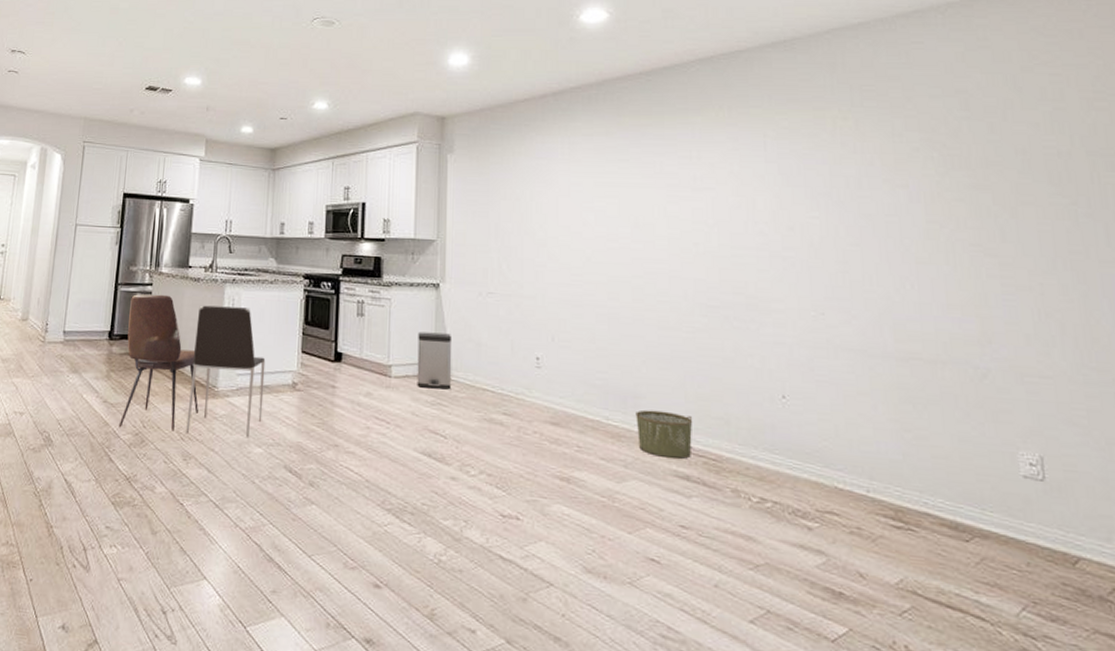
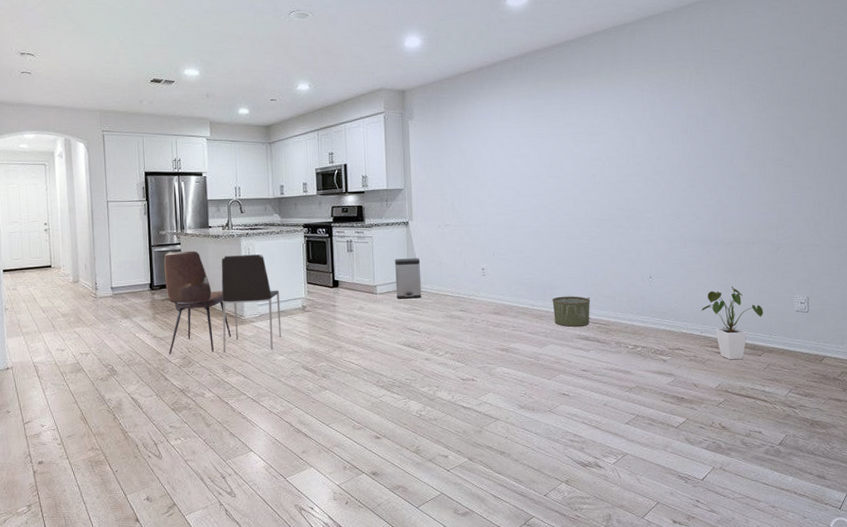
house plant: none [865,425,968,544] -> present [701,286,763,360]

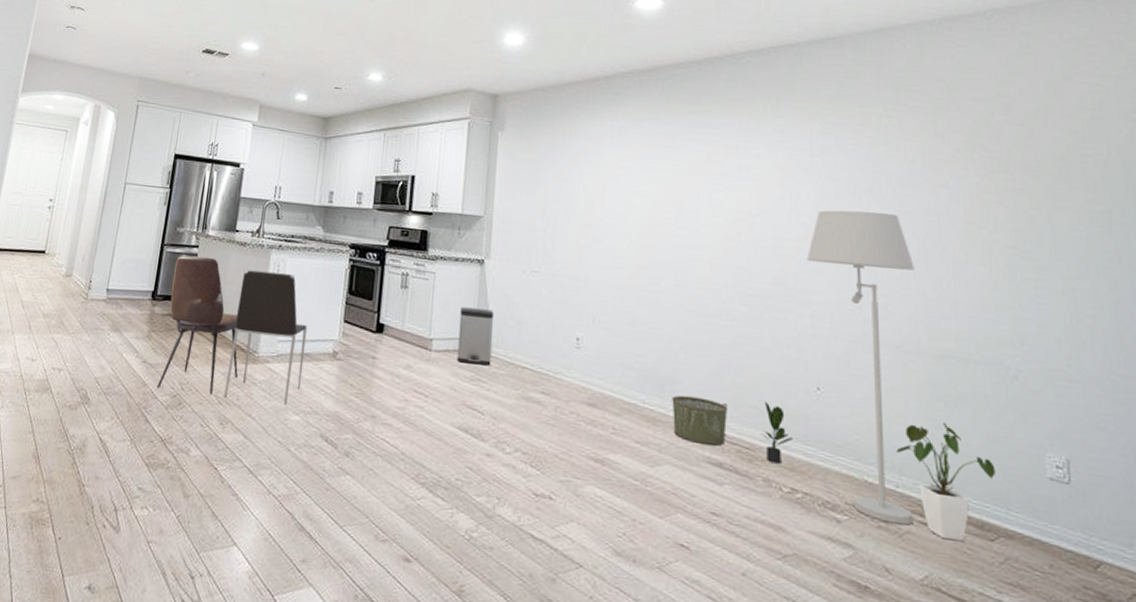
potted plant: none [613,291,634,331] -> present [760,400,793,464]
floor lamp: none [641,147,715,356] -> present [807,210,915,526]

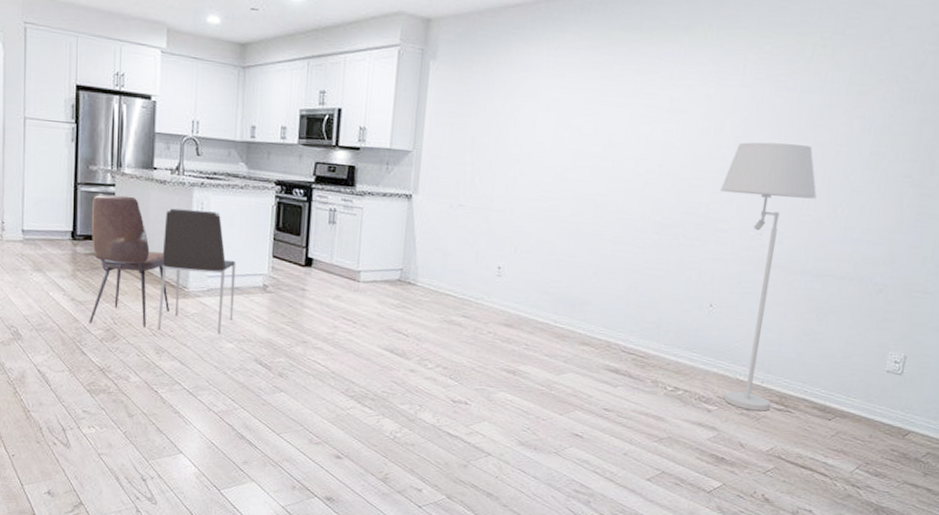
pedal bin: present [457,306,495,366] -> none [384,240,421,294]
basket: present [672,395,728,446] -> none [579,314,630,356]
potted plant: present [760,400,793,464] -> none [655,317,682,368]
house plant: present [896,423,996,542] -> none [767,330,846,422]

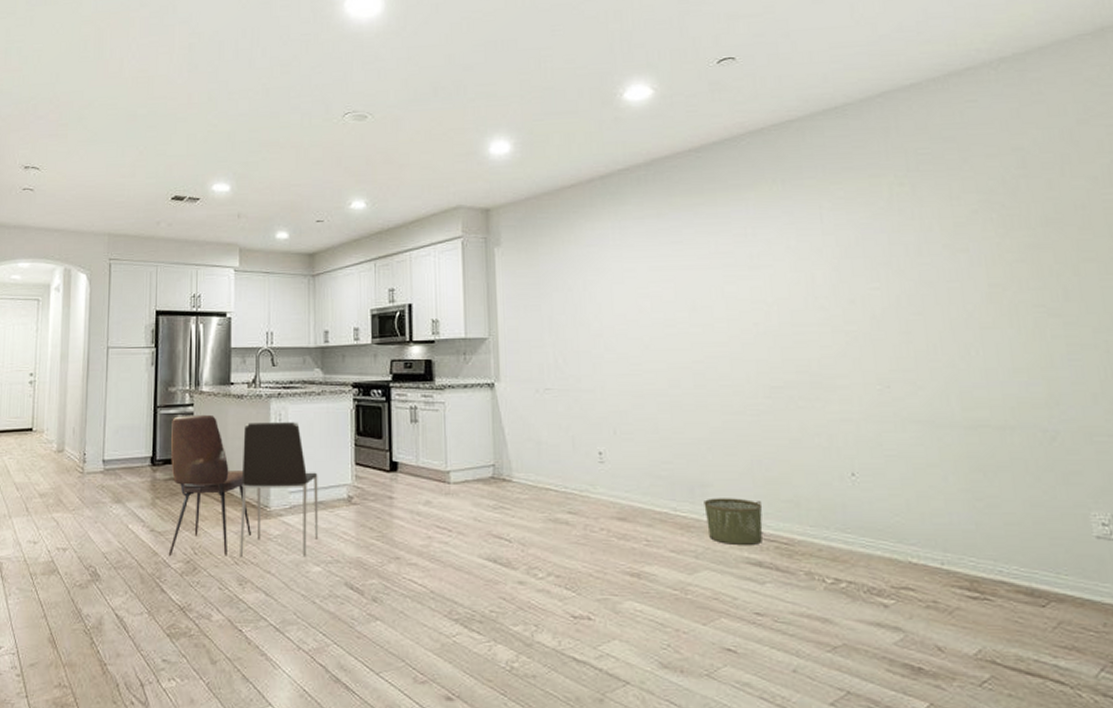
basket: none [579,314,630,356] -> present [703,498,763,545]
floor lamp: present [720,142,817,412] -> none [828,286,962,602]

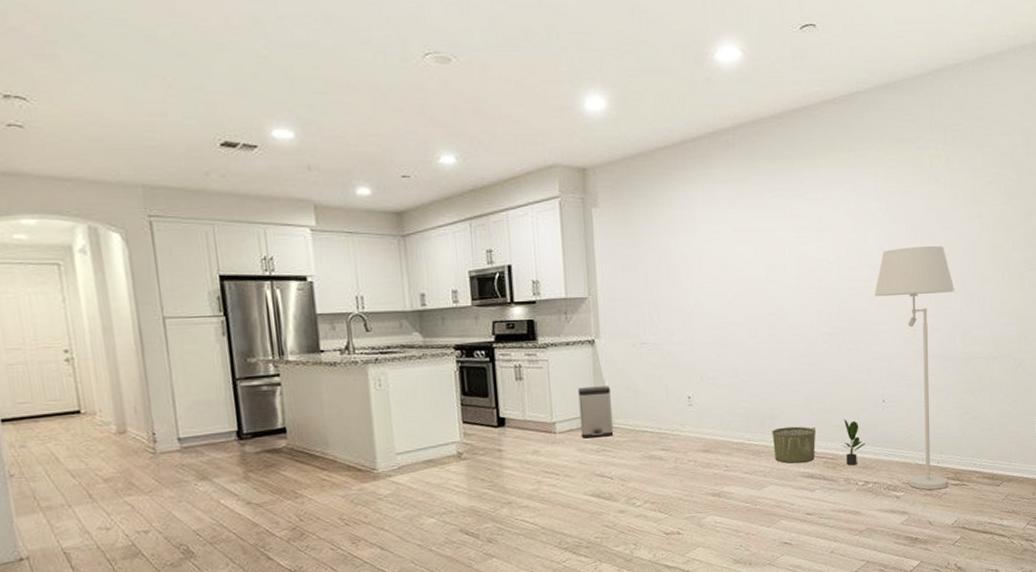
dining chair: present [168,414,251,557] -> none [256,384,360,526]
dining chair: present [240,422,319,558] -> none [341,386,431,519]
pedal bin: none [475,434,513,492] -> present [578,386,614,439]
potted plant: none [798,493,832,556] -> present [841,419,865,466]
floor lamp: none [828,286,962,602] -> present [874,246,955,490]

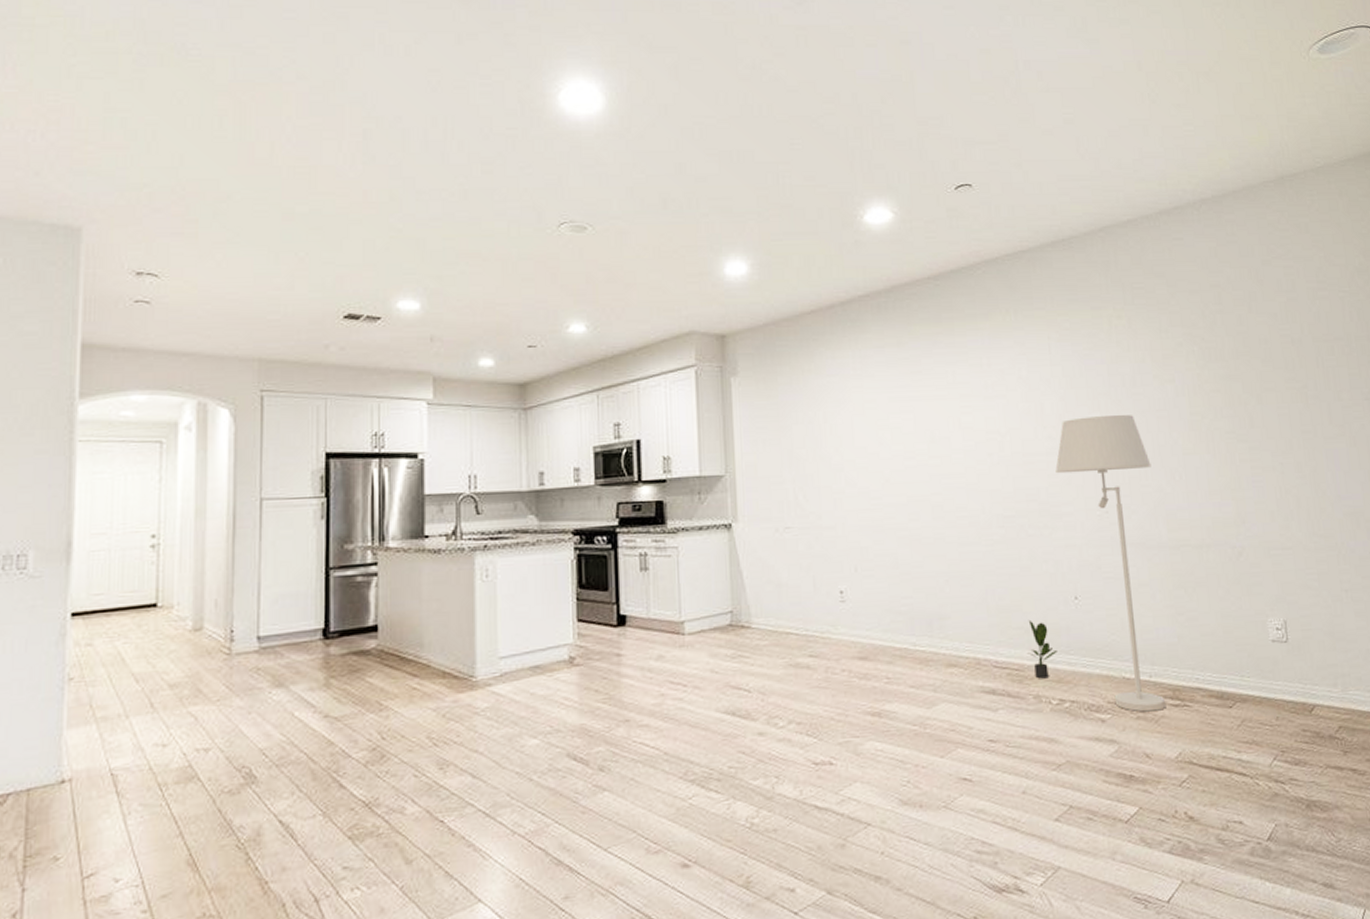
pedal bin: present [578,386,614,439] -> none [711,577,752,642]
basket: present [772,426,817,464] -> none [941,628,996,675]

